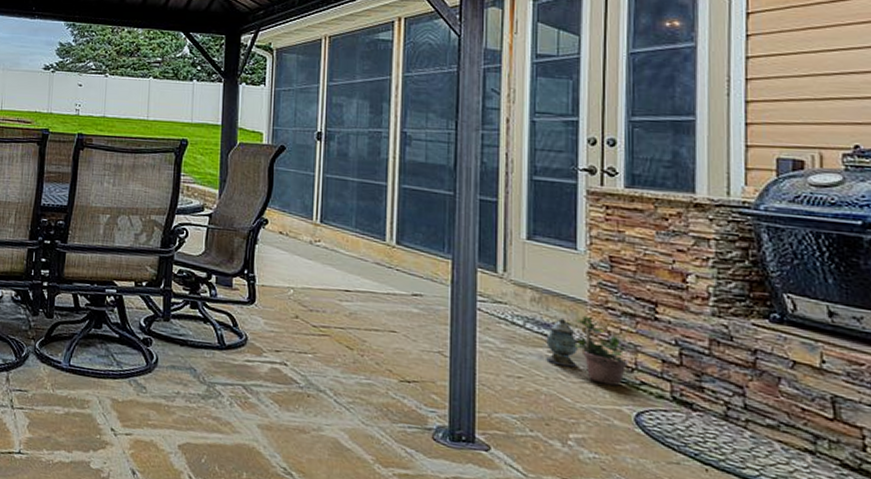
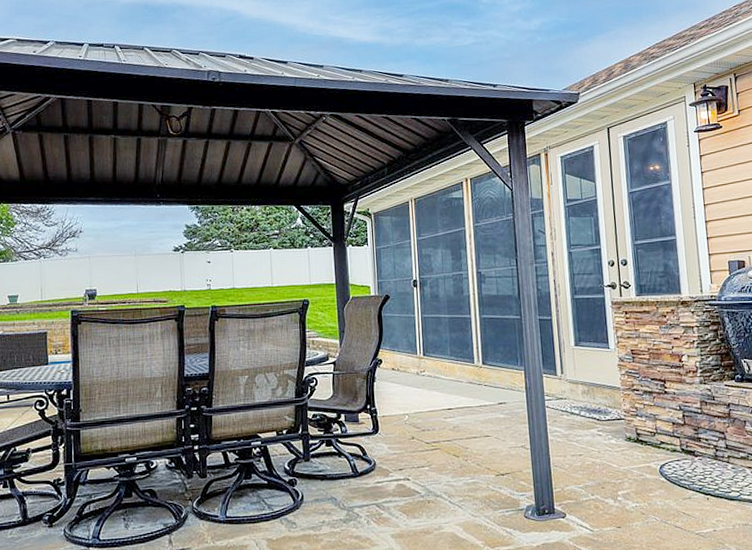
lantern: present [546,319,578,368] -> none [595,404,619,440]
potted plant: present [576,315,629,386] -> none [615,398,652,449]

